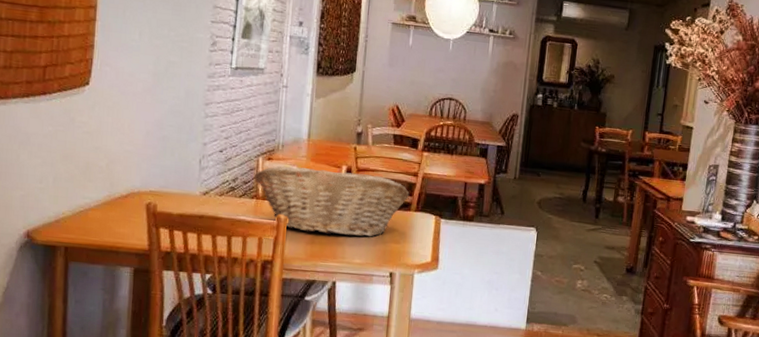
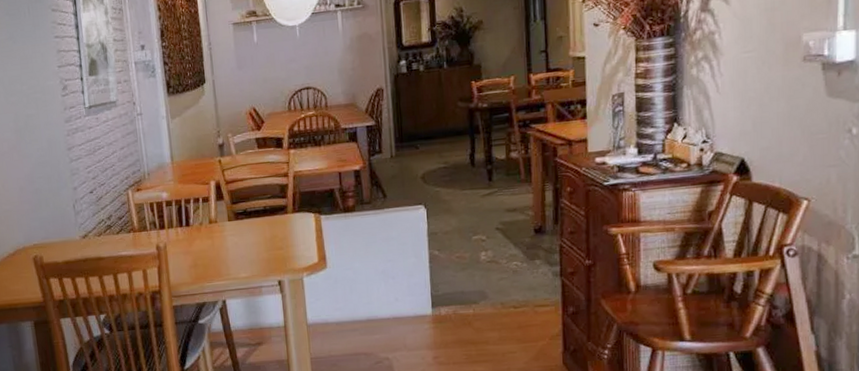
fruit basket: present [254,166,410,237] -> none [127,184,284,256]

